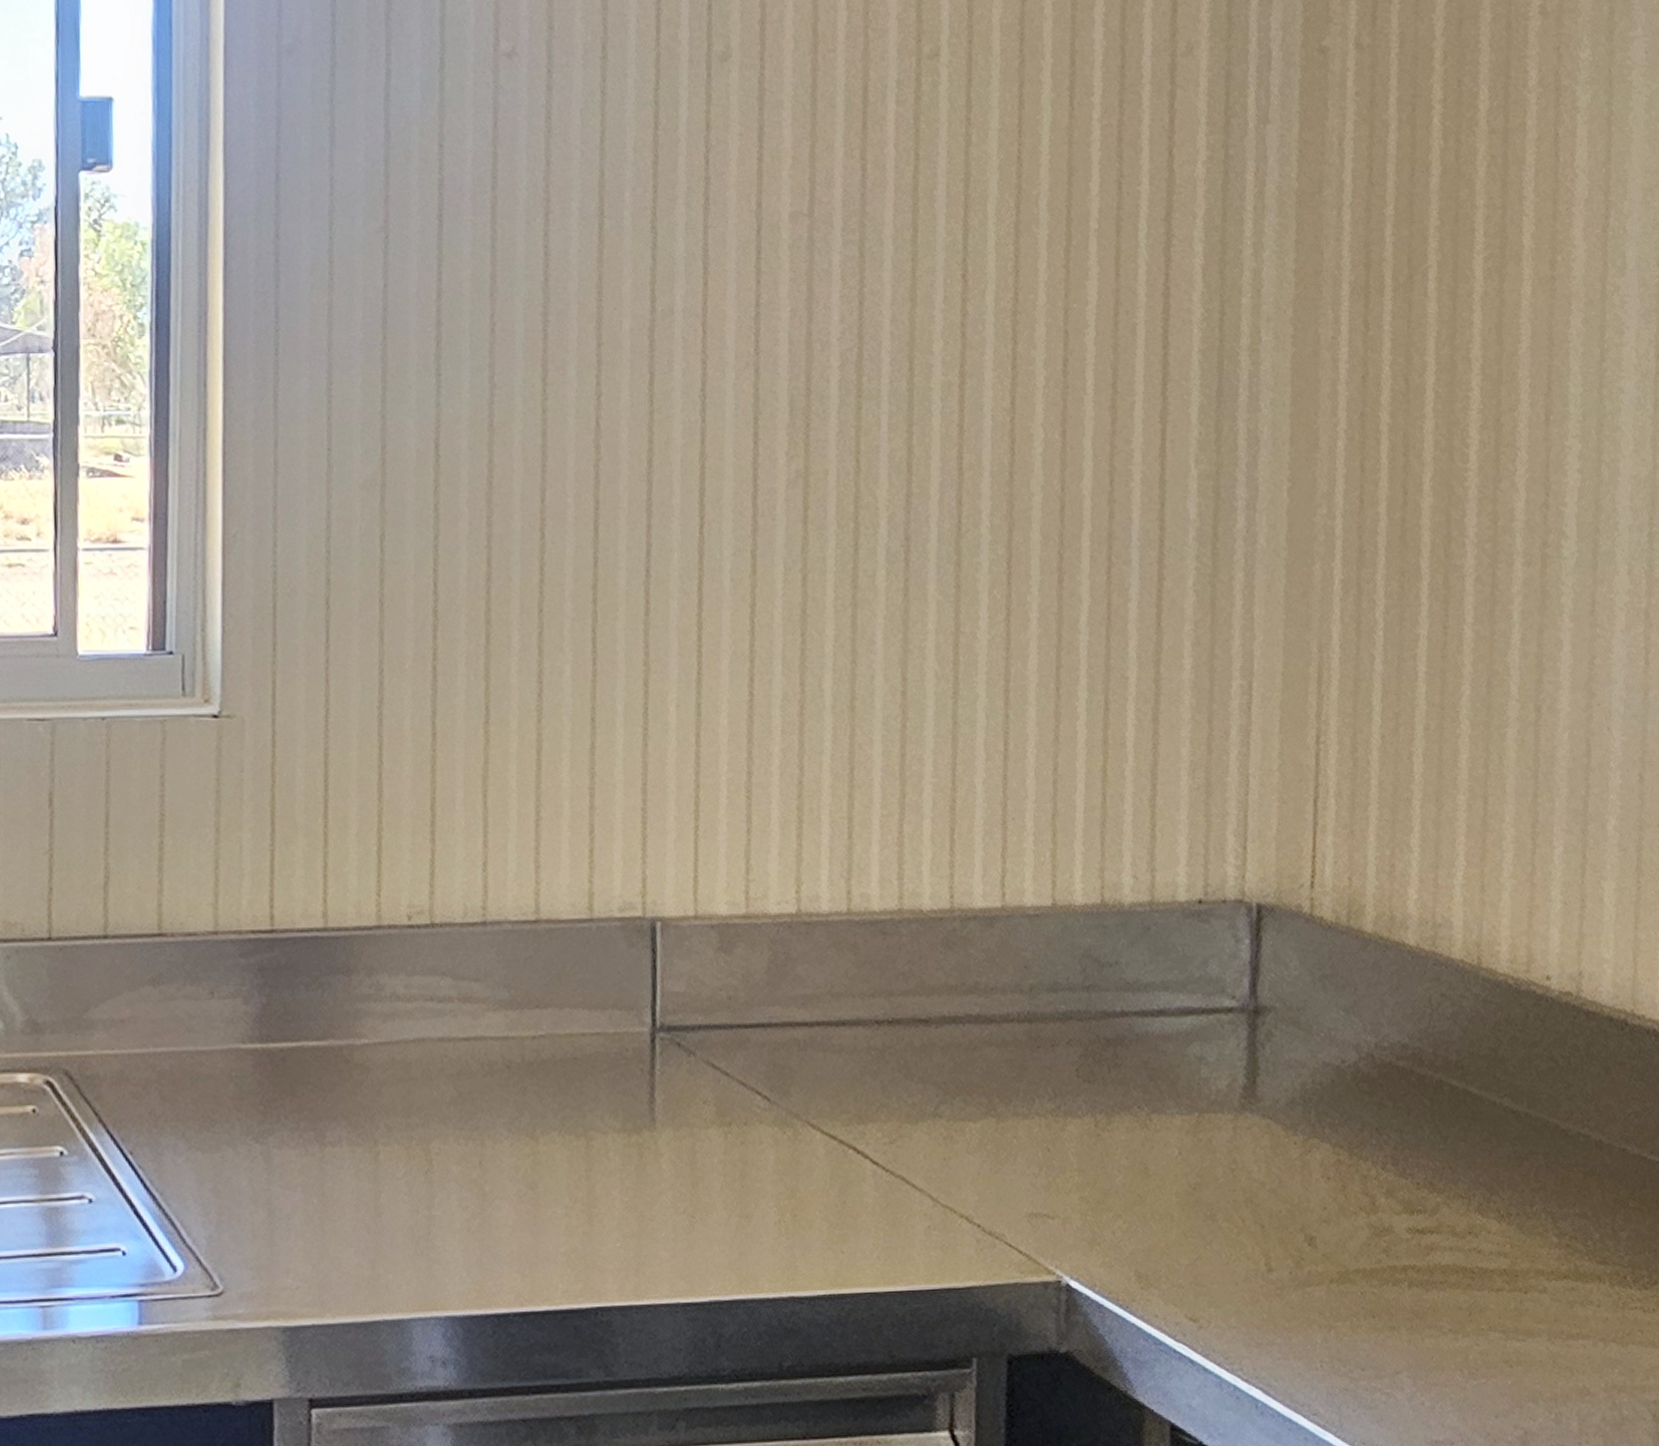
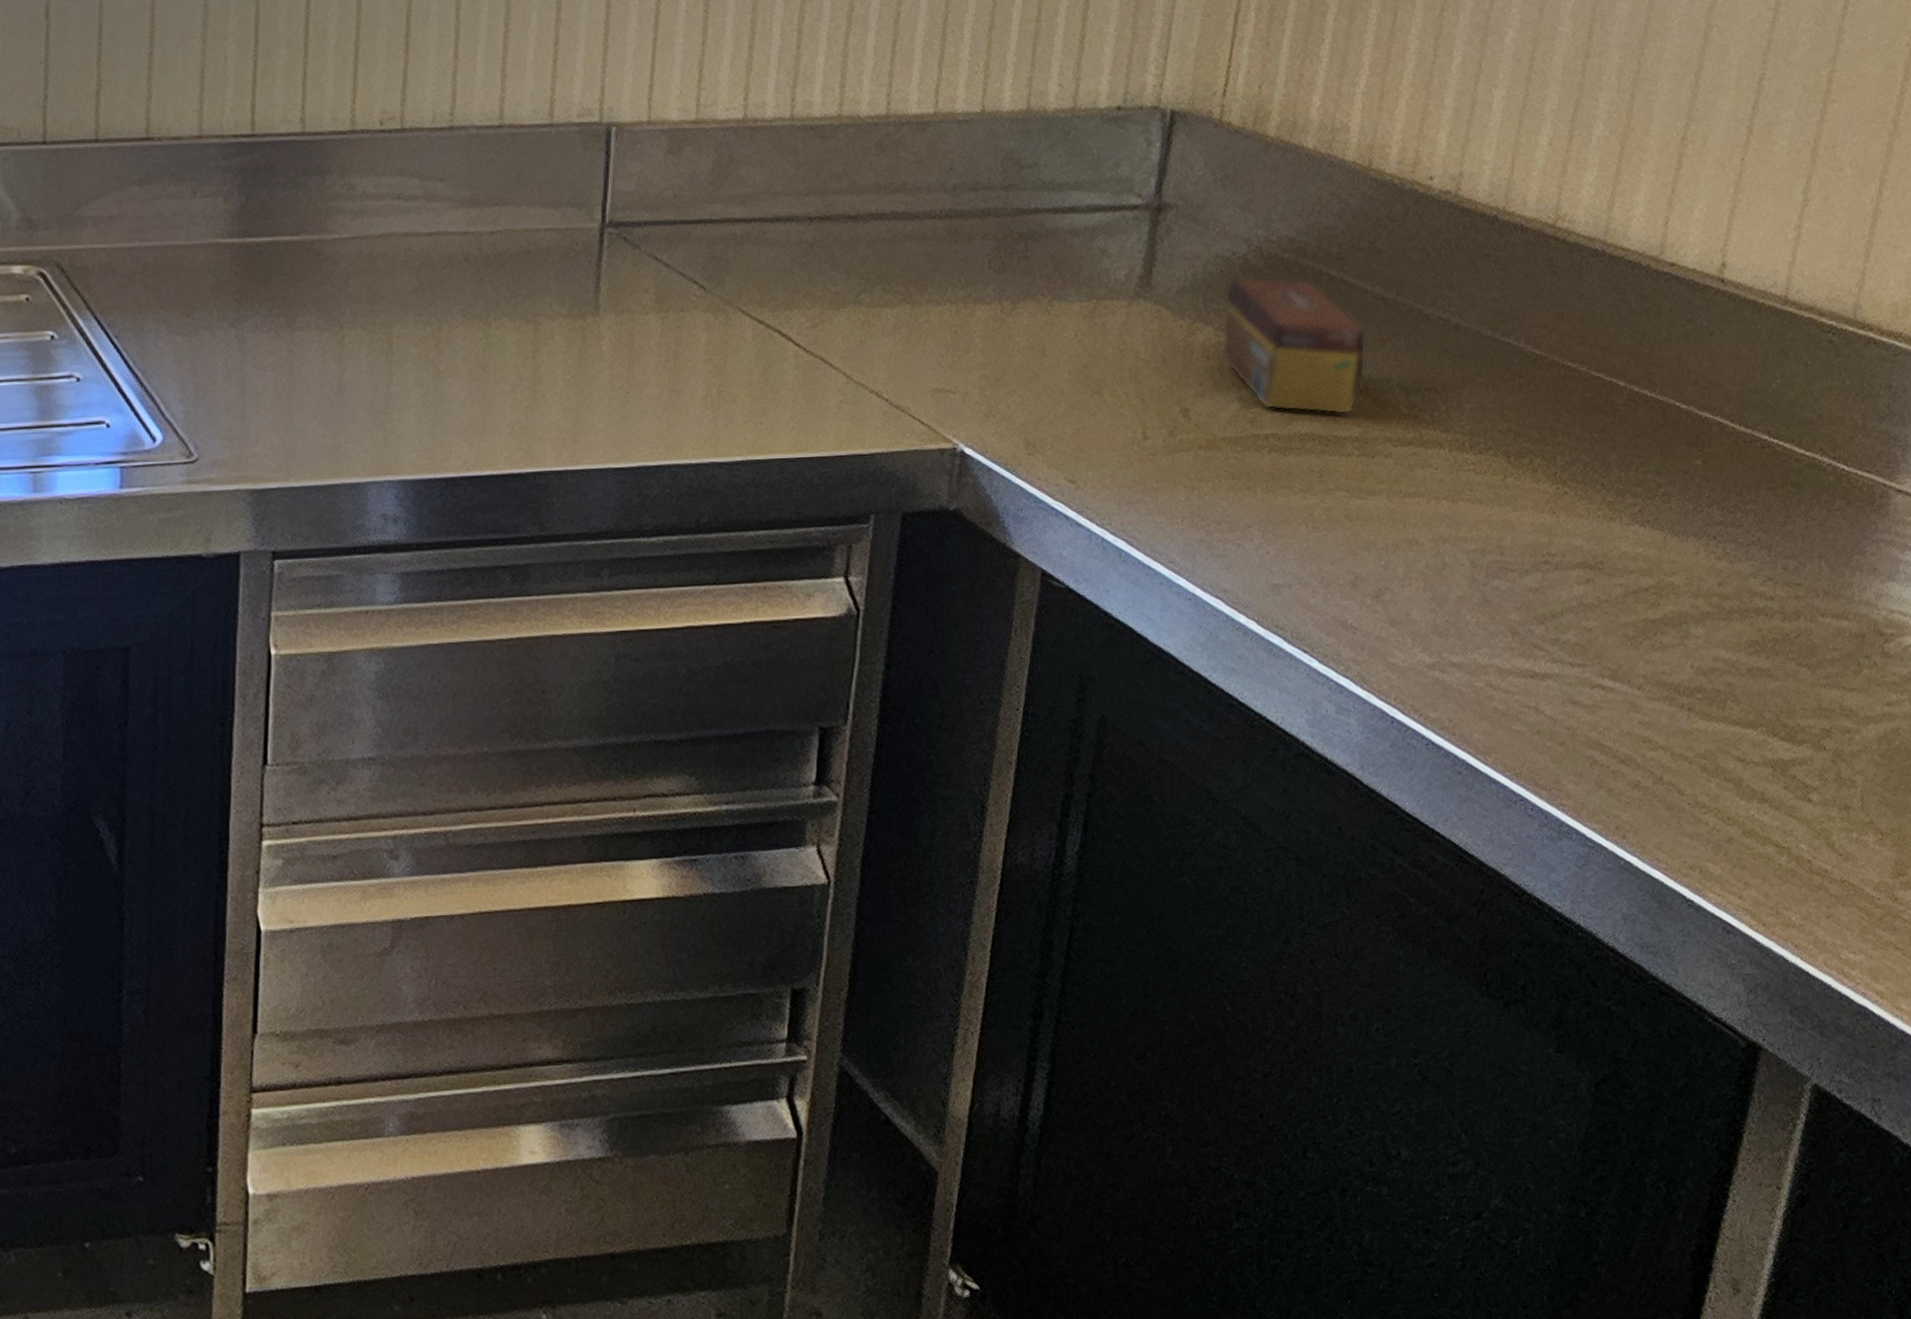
tea box: none [1339,1087,1505,1244] -> present [1221,277,1366,415]

